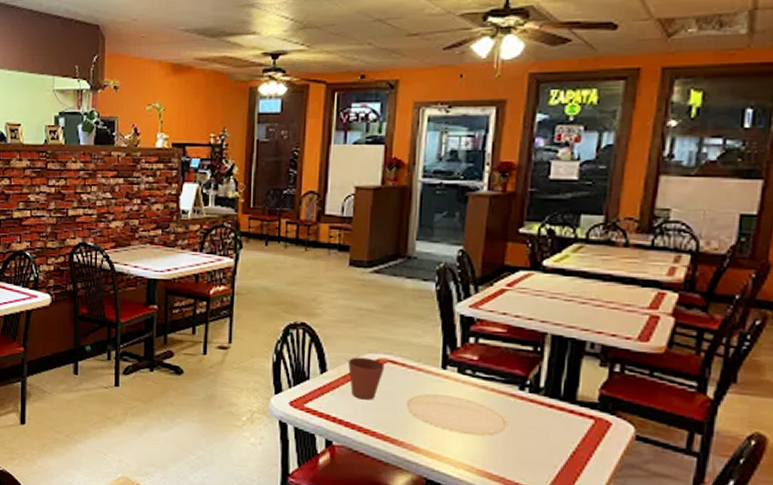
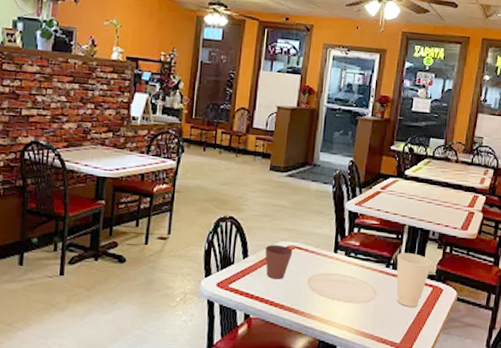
cup: none [535,371,592,445] -> present [396,253,432,307]

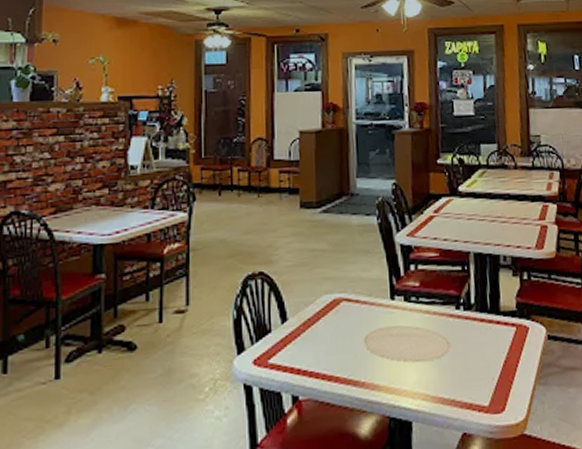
cup: present [265,244,293,279] -> none [307,299,341,345]
cup: present [396,253,432,307] -> none [466,286,510,356]

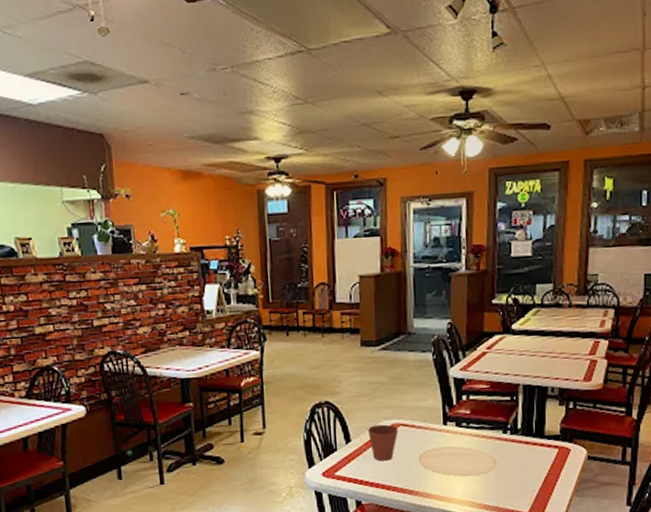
cup: none [307,299,341,345] -> present [368,424,398,461]

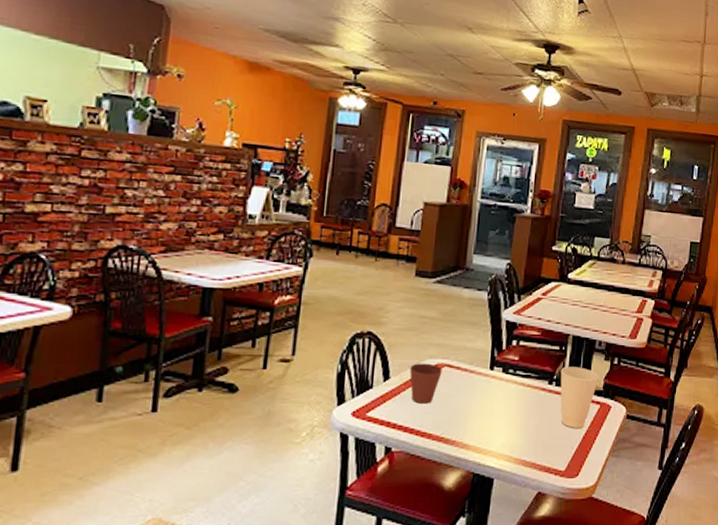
plate: present [418,446,498,476] -> none [459,394,540,427]
cup: none [514,414,555,473] -> present [560,366,599,428]

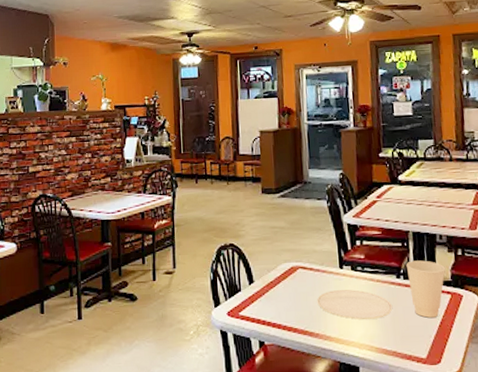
cup: present [409,363,442,404] -> none [270,267,298,302]
plate: none [459,394,540,427] -> present [317,289,393,320]

